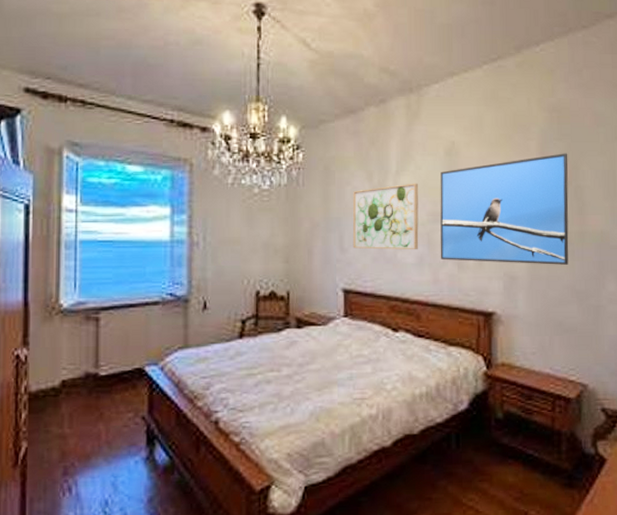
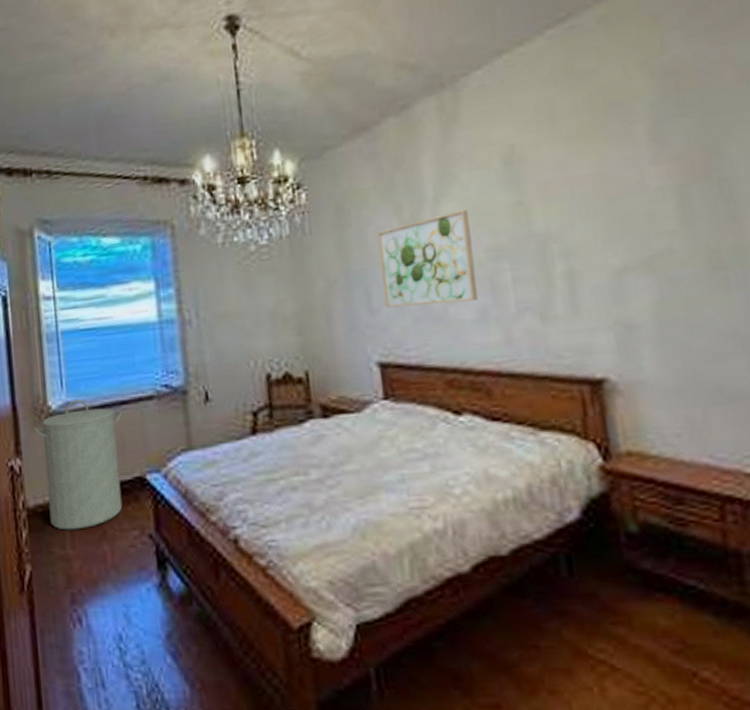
laundry hamper: none [43,301,128,412] -> present [33,400,123,531]
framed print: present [440,153,569,265] -> none [498,133,722,311]

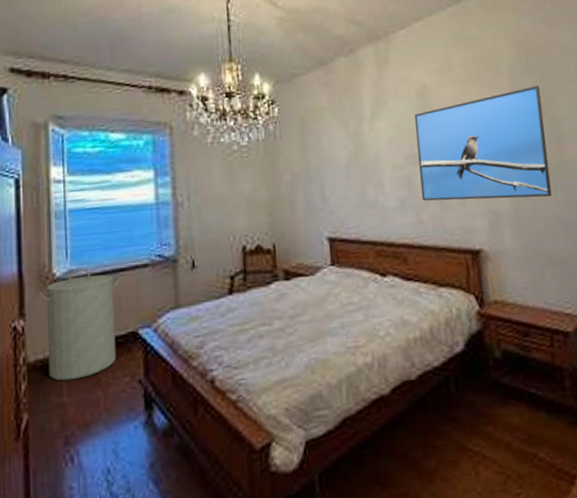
wall art: present [377,209,478,308] -> none [330,127,399,197]
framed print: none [498,133,722,311] -> present [414,85,552,201]

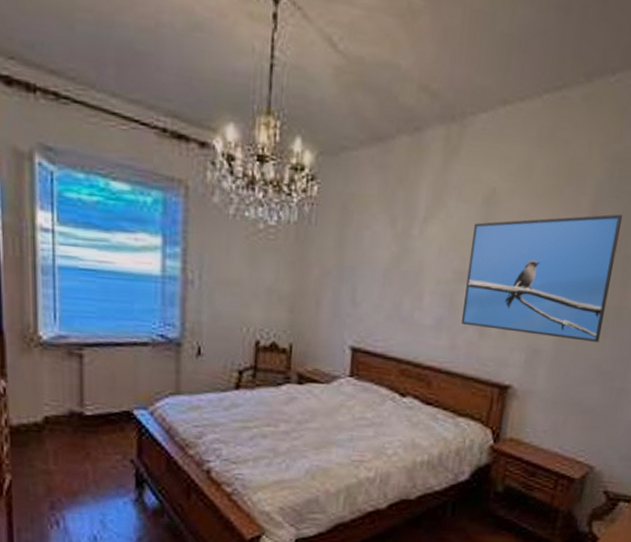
laundry hamper: present [38,268,119,381] -> none [21,334,115,450]

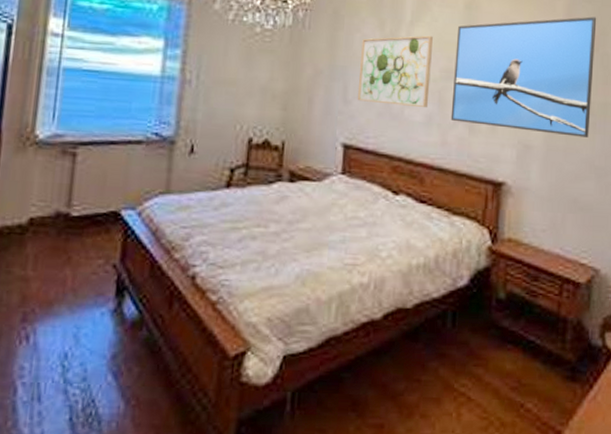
wall art: none [366,233,447,312] -> present [357,35,433,108]

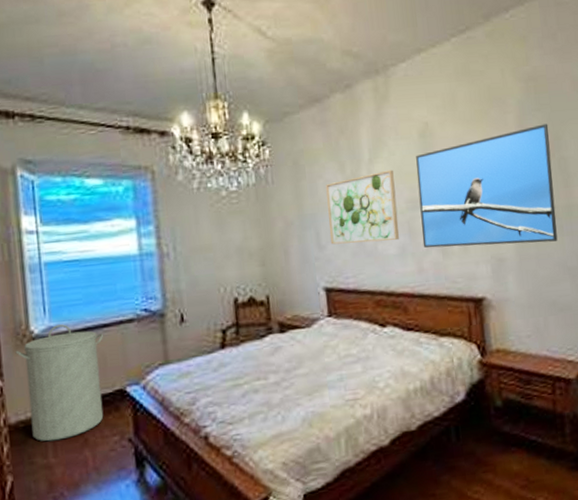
laundry hamper: none [15,133,108,254] -> present [15,324,104,442]

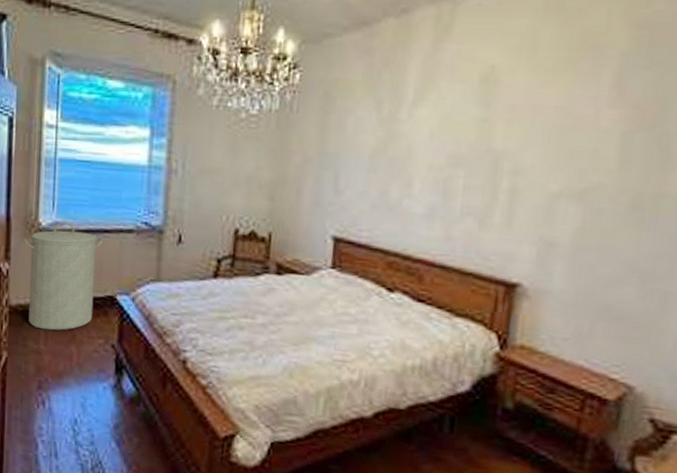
wall art: present [326,169,399,245] -> none [349,116,439,199]
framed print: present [416,124,558,248] -> none [457,86,657,235]

